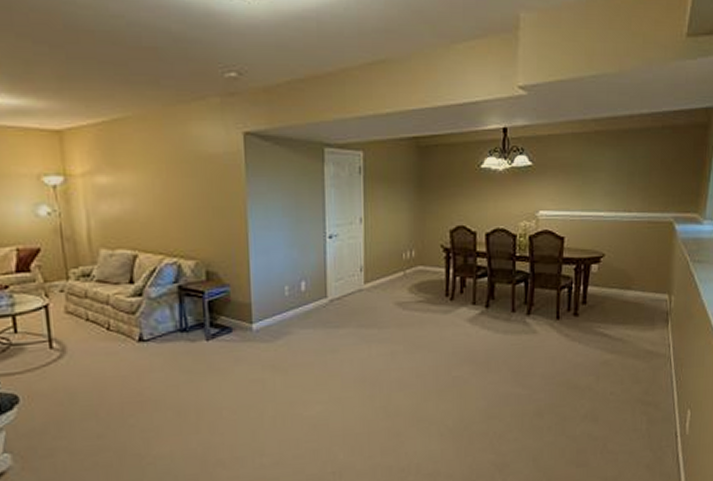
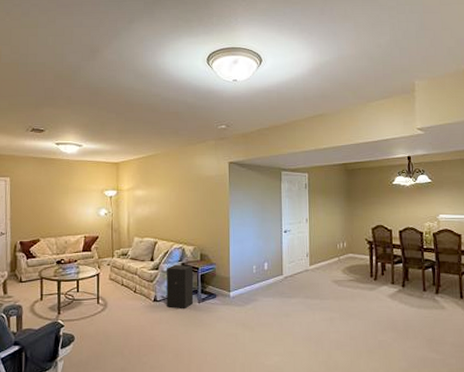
speaker: none [155,287,200,351] -> present [167,264,194,310]

